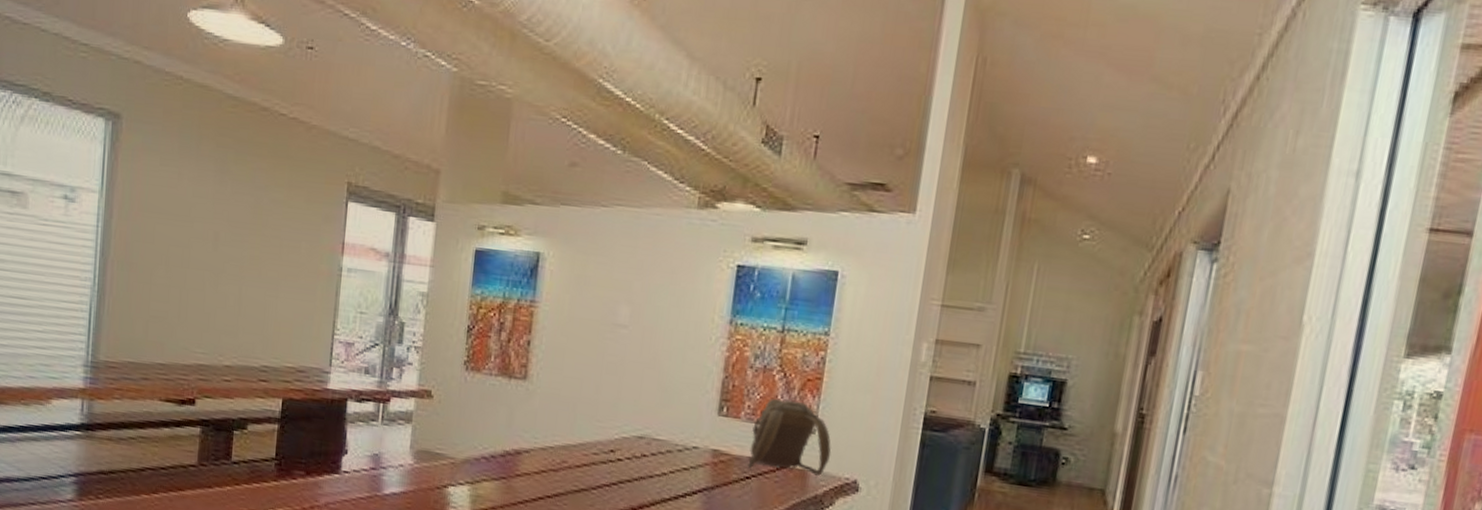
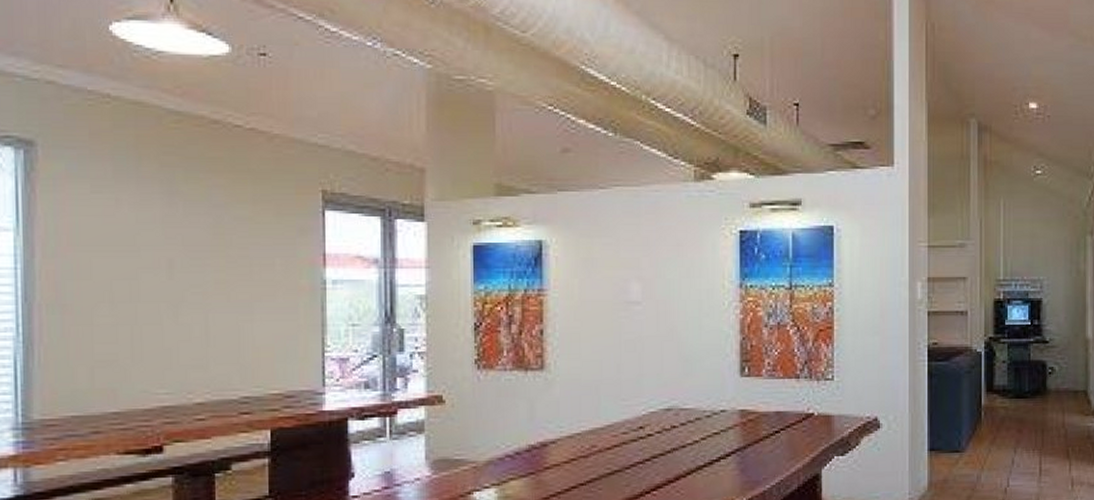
backpack: present [747,398,832,477] -> none [775,351,851,423]

